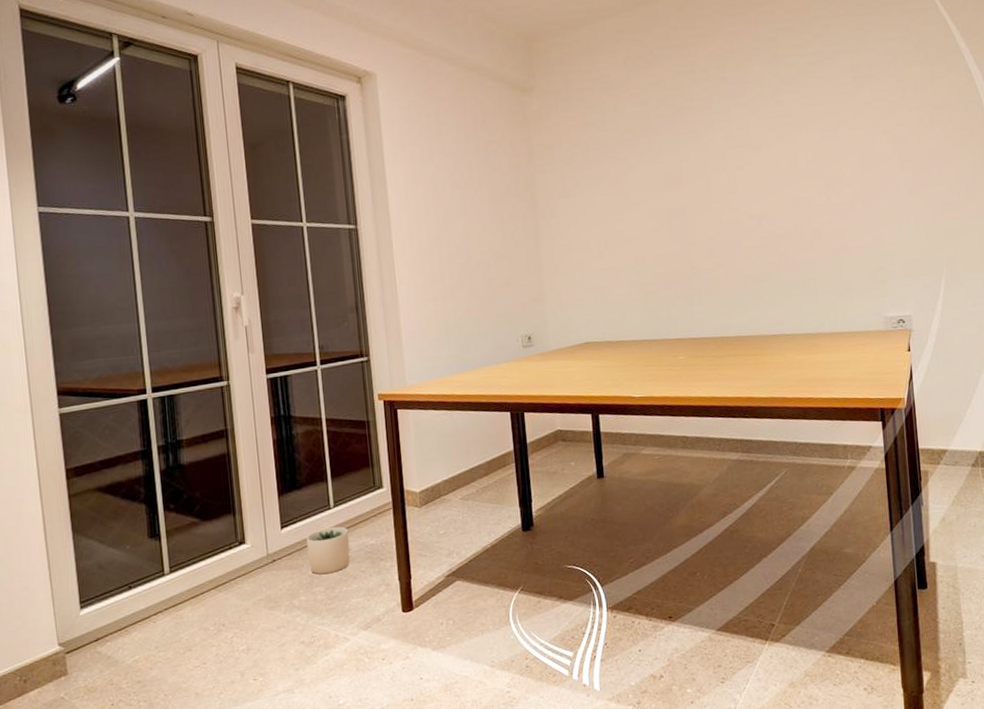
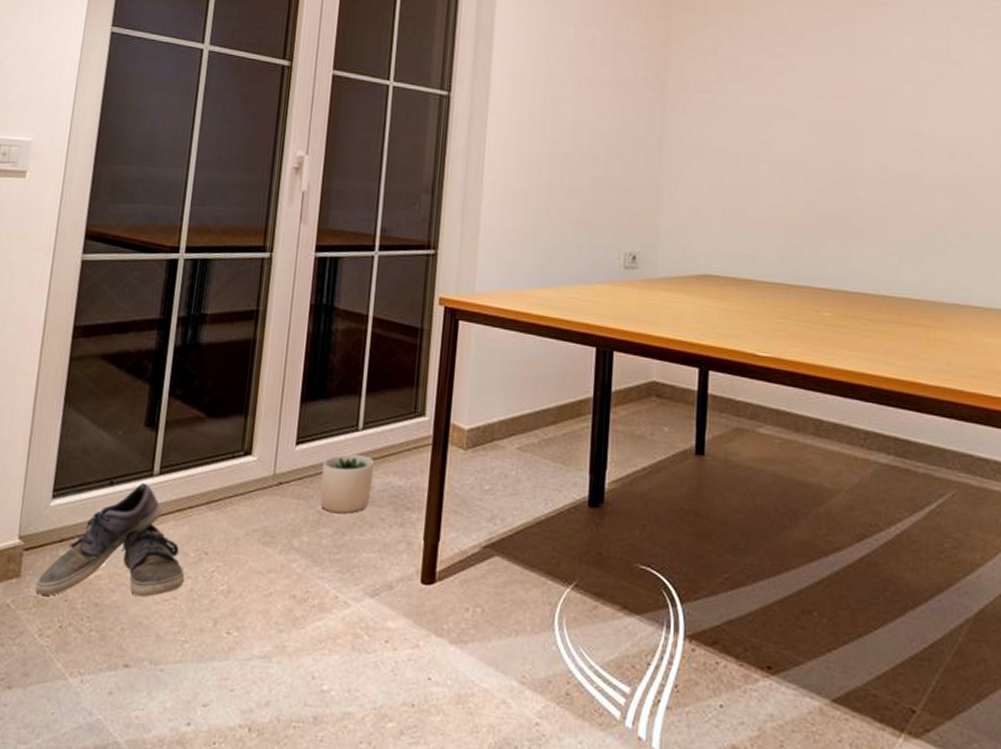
shoe: none [82,582,209,684] -> present [35,483,184,597]

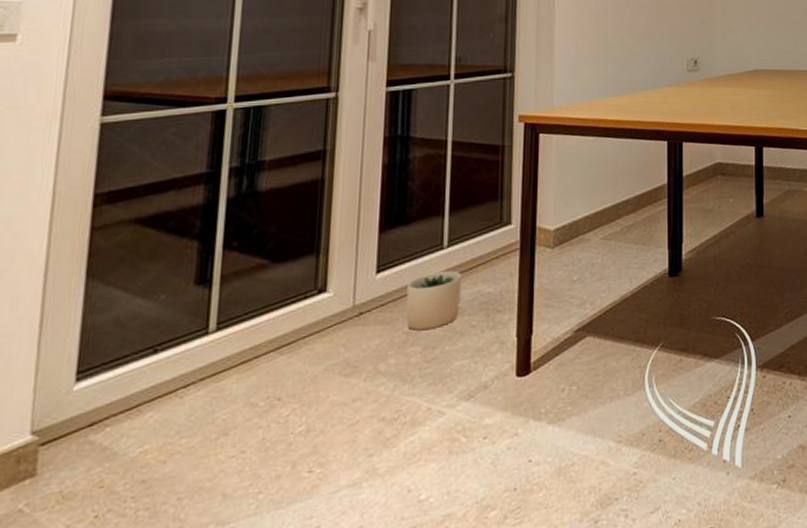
shoe: present [35,483,184,597] -> none [57,343,254,489]

